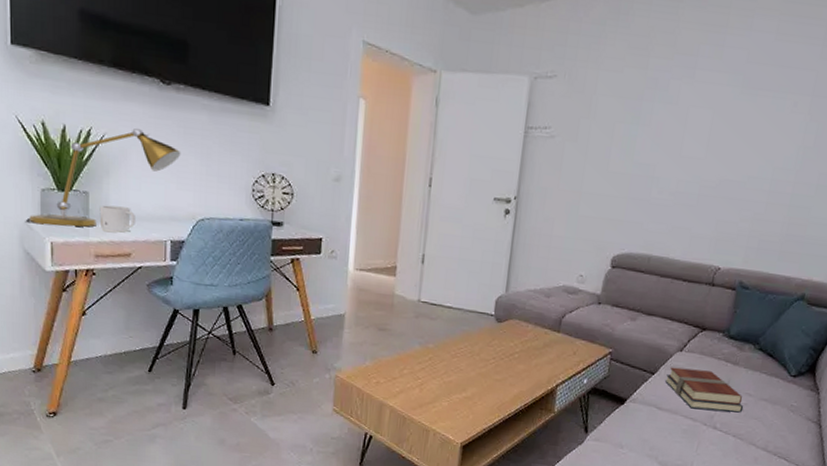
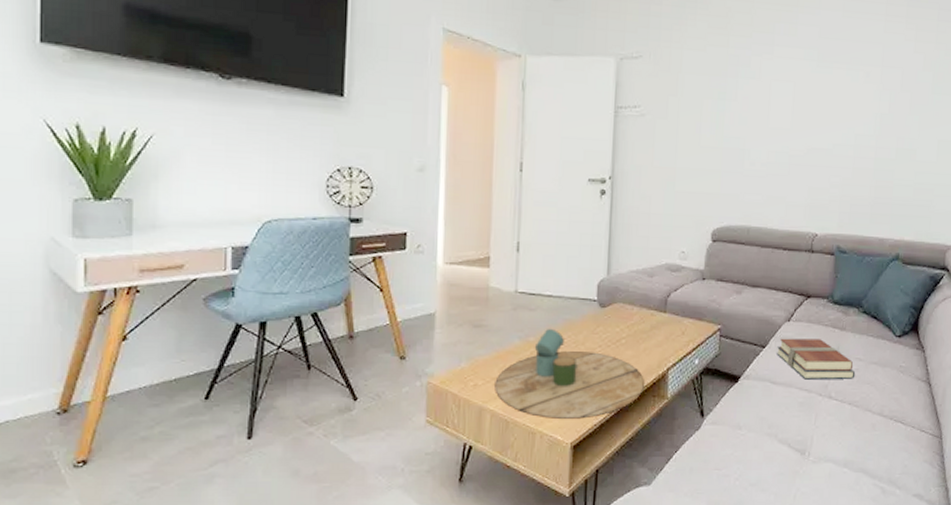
desk lamp: present [25,129,181,227] -> none [52,127,244,240]
mug: present [99,205,135,233] -> none [145,212,189,243]
decorative tray: none [395,338,534,422] -> present [495,329,644,419]

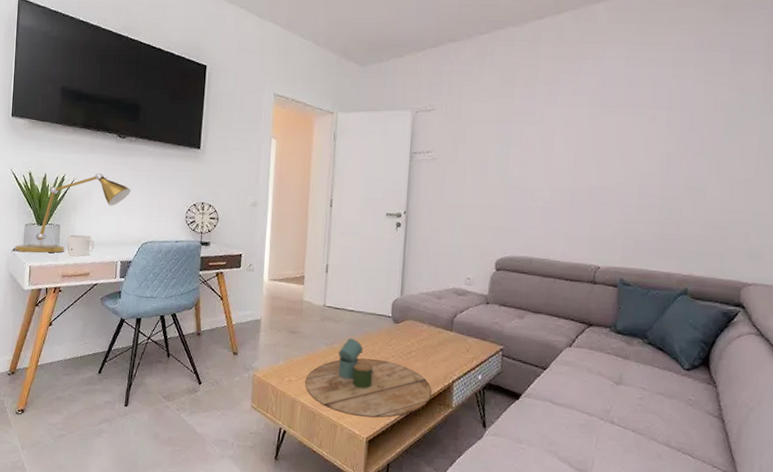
desk lamp: none [52,127,244,240] -> present [12,173,131,253]
mug: none [145,212,189,243] -> present [67,234,94,257]
books: present [777,338,856,380] -> none [558,362,640,407]

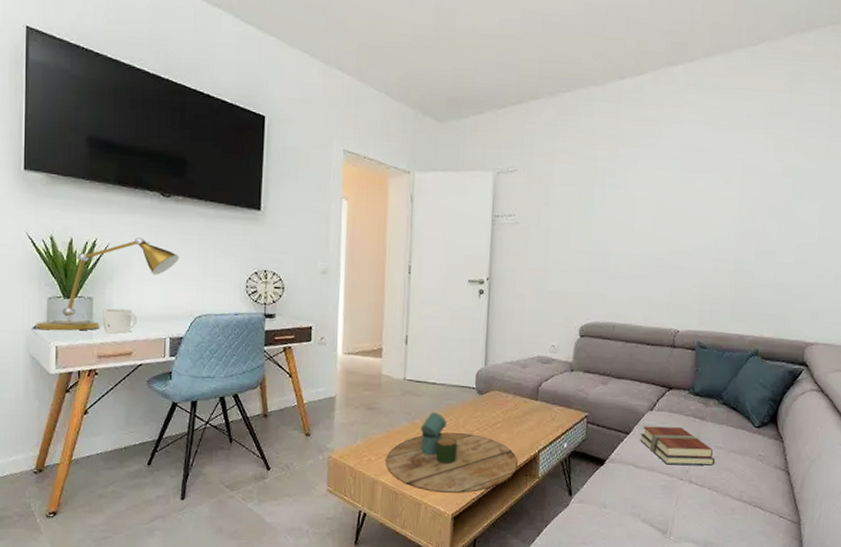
books: none [558,362,640,407] -> present [640,426,716,466]

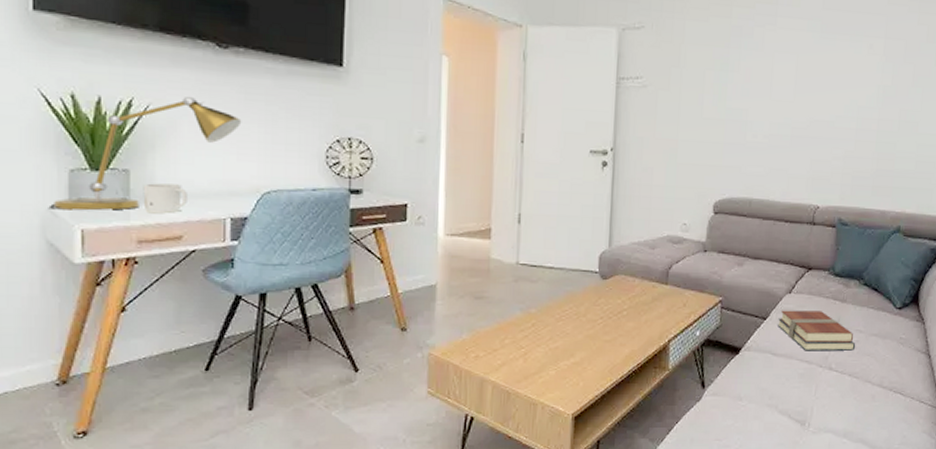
decorative tray: present [386,413,518,493] -> none [496,301,646,390]

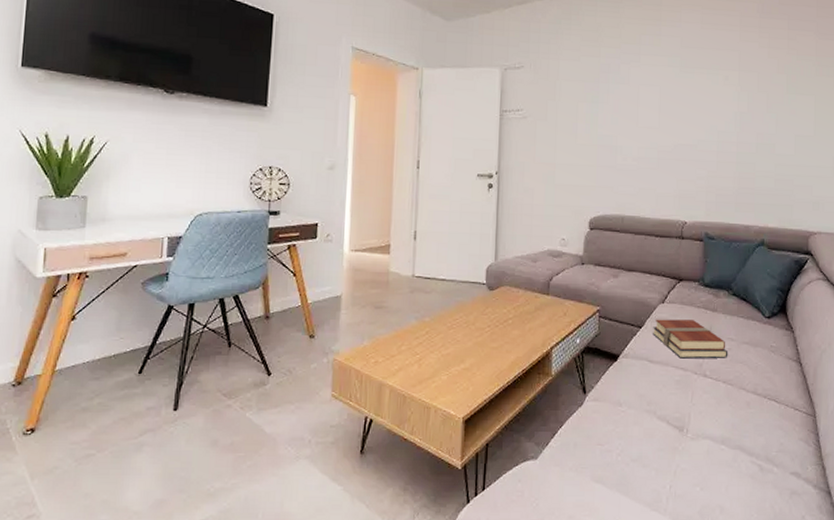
desk lamp: present [48,97,242,211] -> none [19,135,182,232]
mug: present [143,183,187,214] -> none [96,207,133,234]

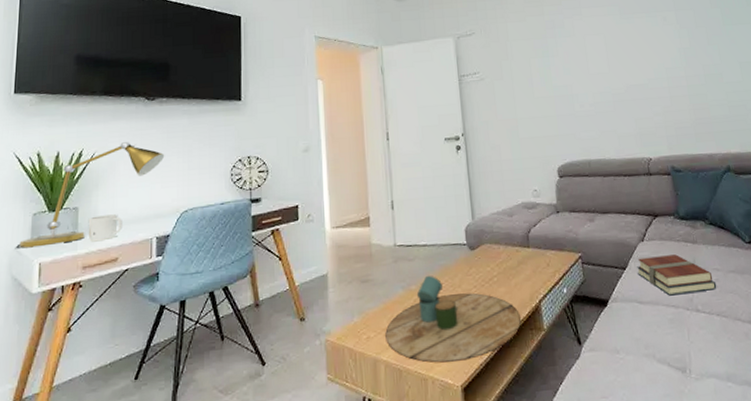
desk lamp: none [19,135,182,232] -> present [15,142,165,249]
mug: none [96,207,133,234] -> present [88,214,122,242]
decorative tray: none [393,310,530,394] -> present [385,276,521,363]

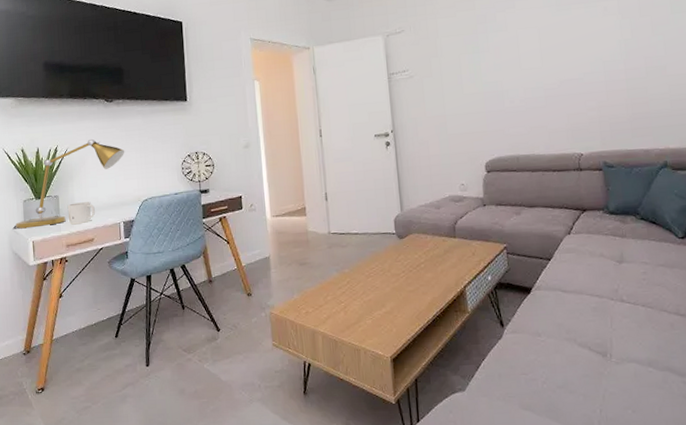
decorative tray: present [385,276,521,363] -> none [322,261,446,336]
books: present [637,254,717,296] -> none [562,247,644,286]

